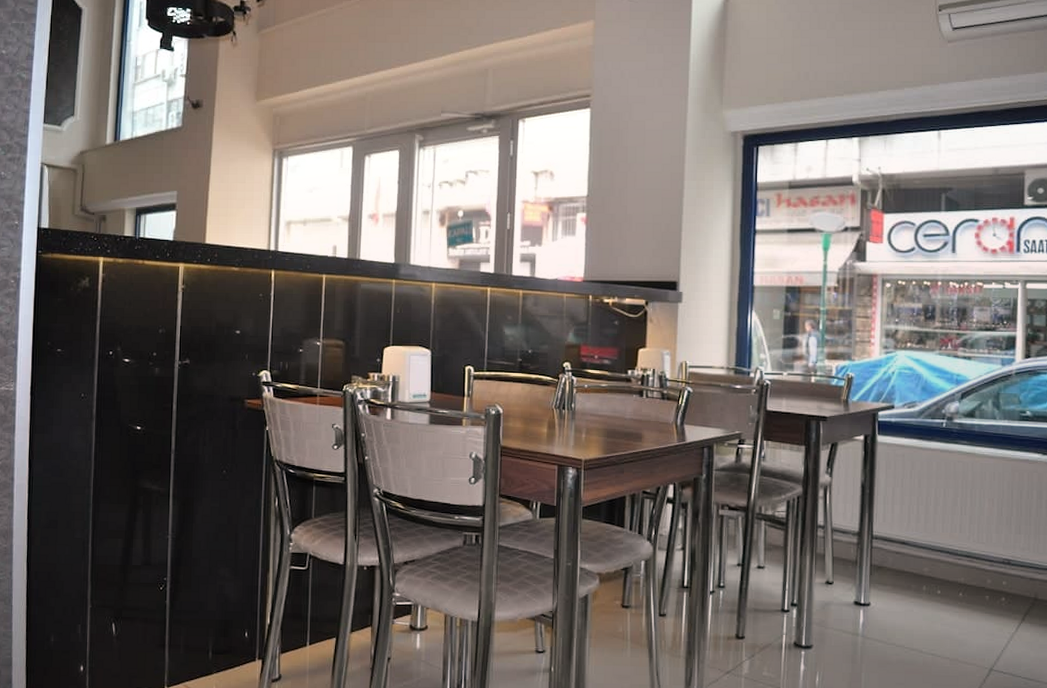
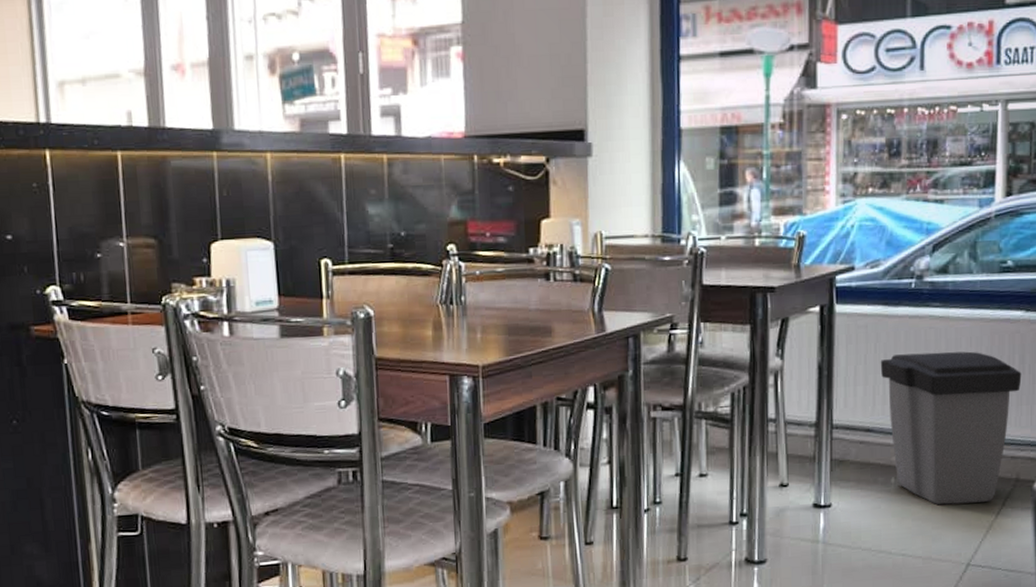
trash can: none [915,481,1039,616] -> present [880,351,1022,505]

